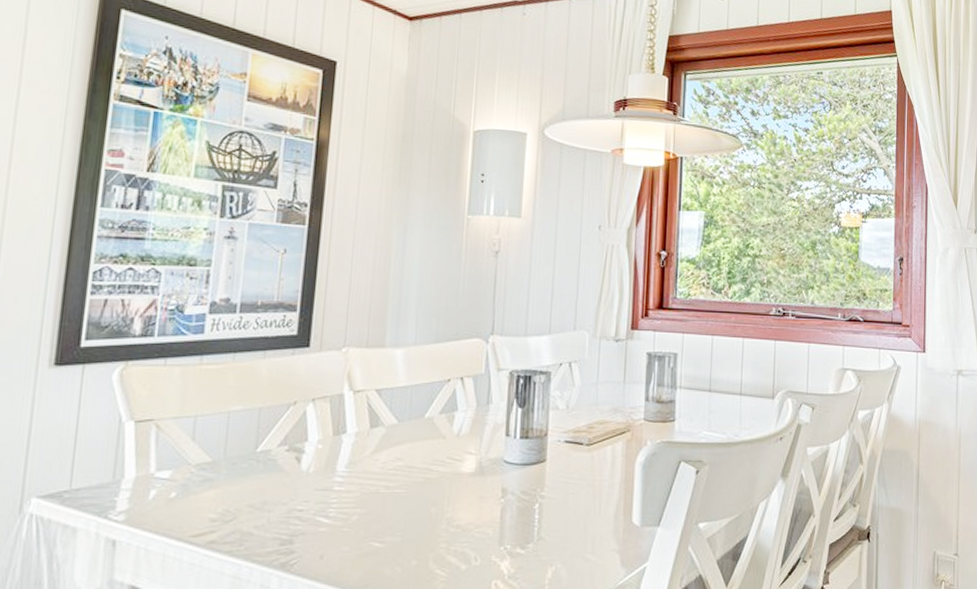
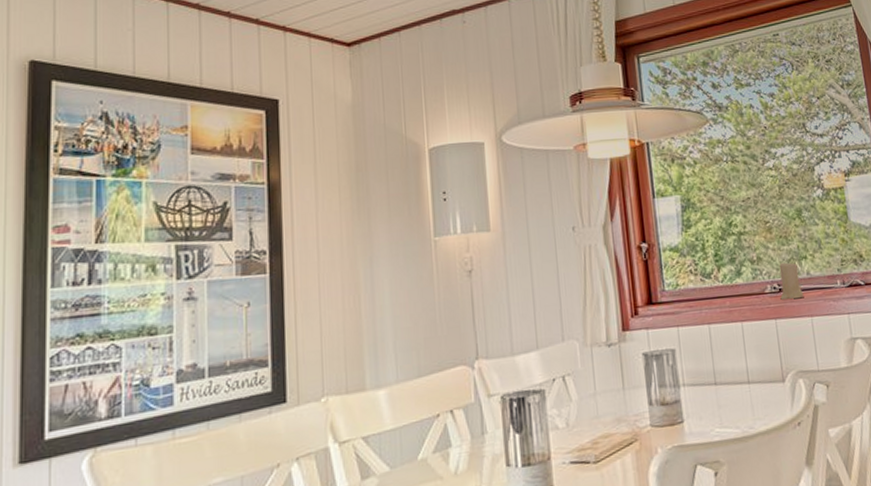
candle: none [783,288,805,325] -> present [779,260,804,301]

